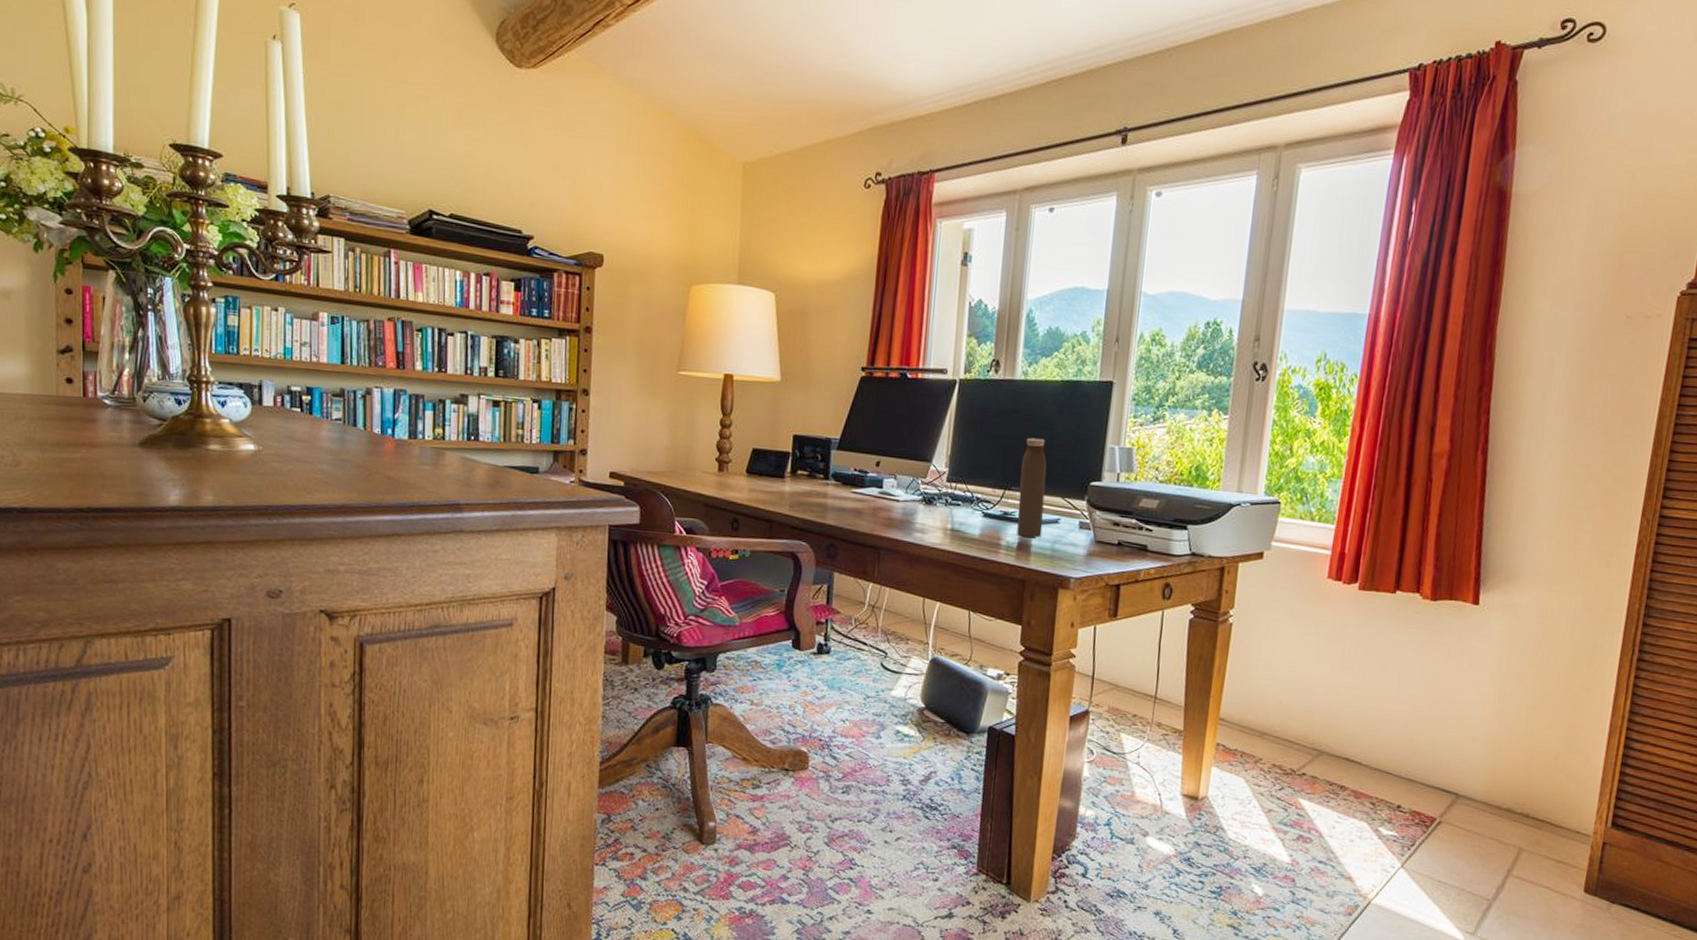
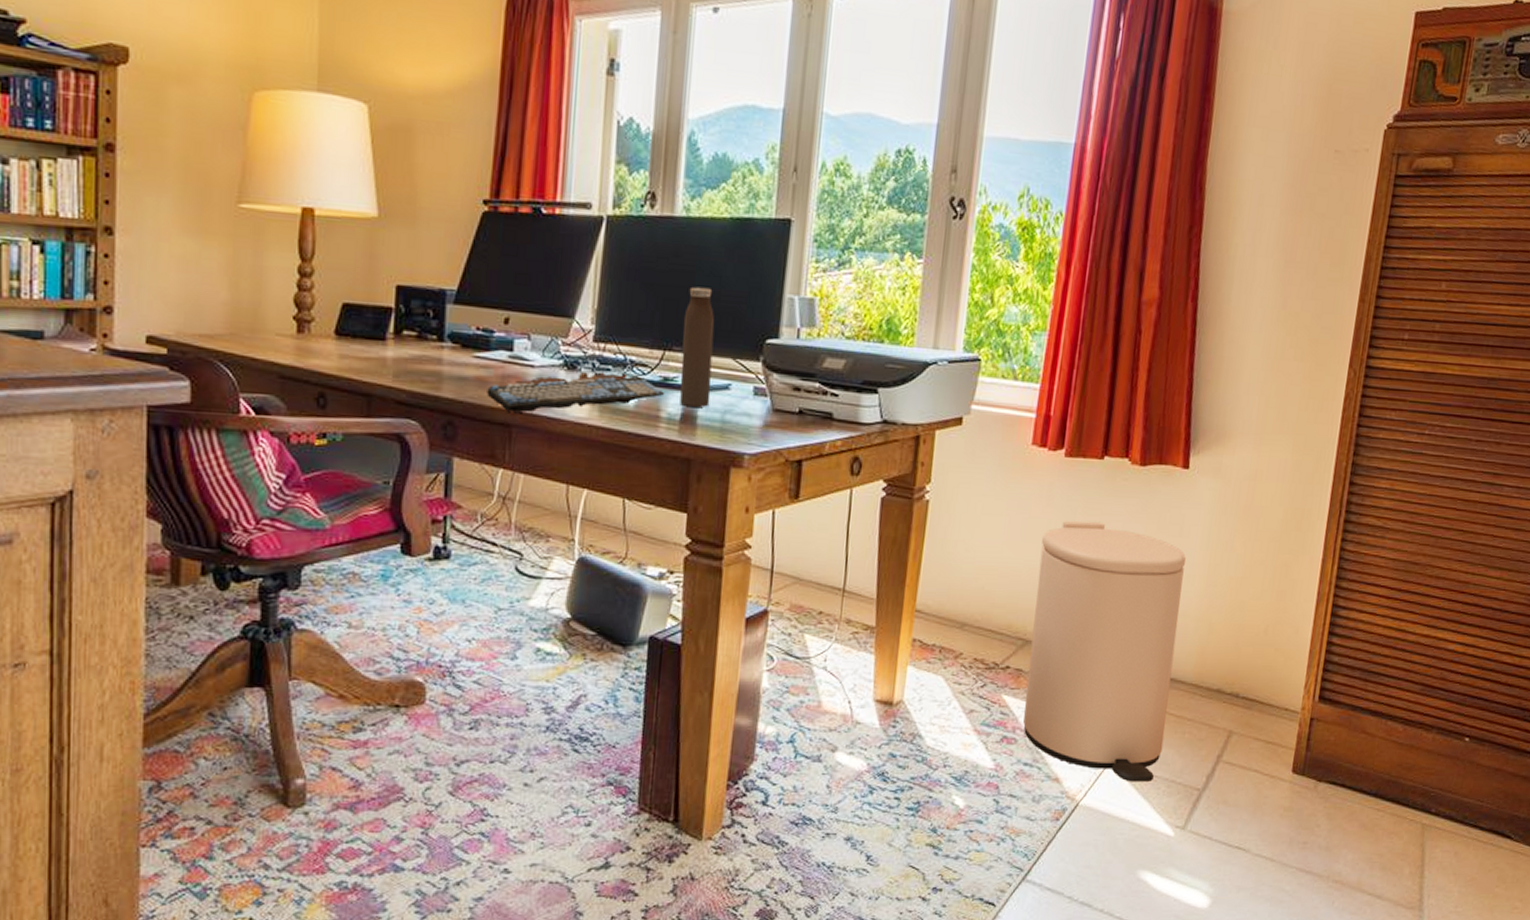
computer keyboard: none [861,506,1005,538] -> present [487,371,665,413]
pedal bin: none [1318,647,1476,889] -> present [1023,520,1186,783]

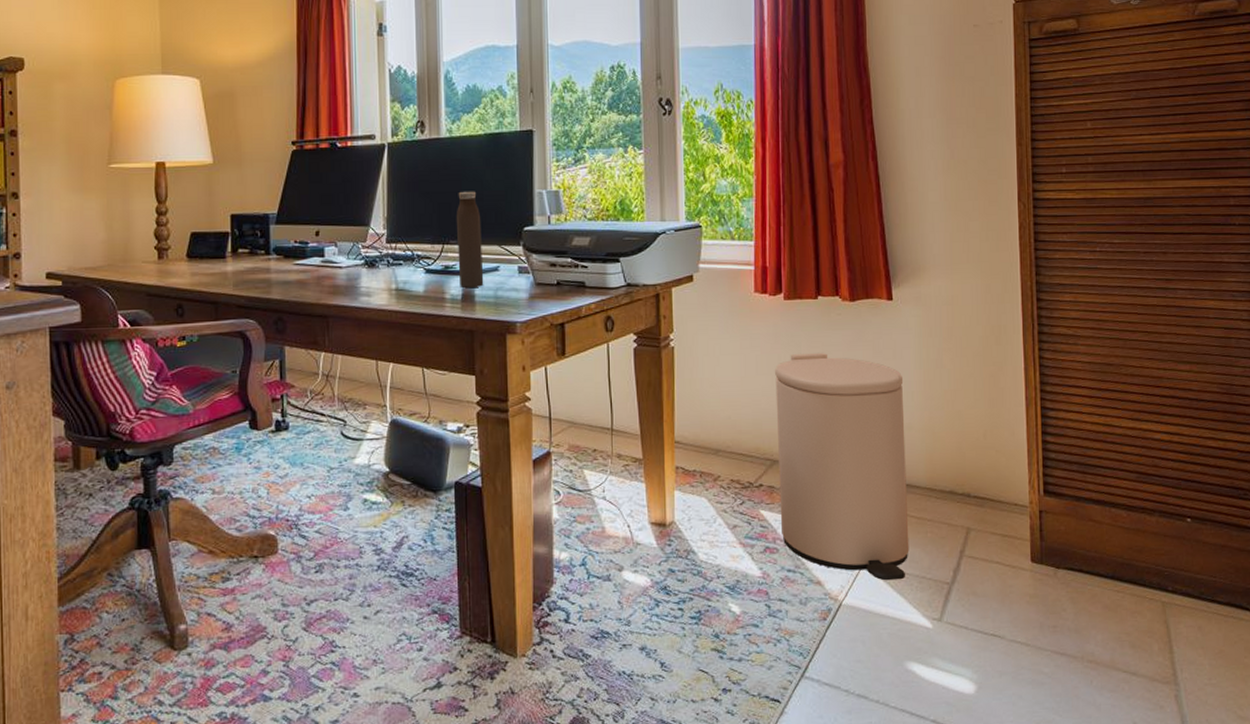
computer keyboard: present [487,371,665,413] -> none [307,266,447,305]

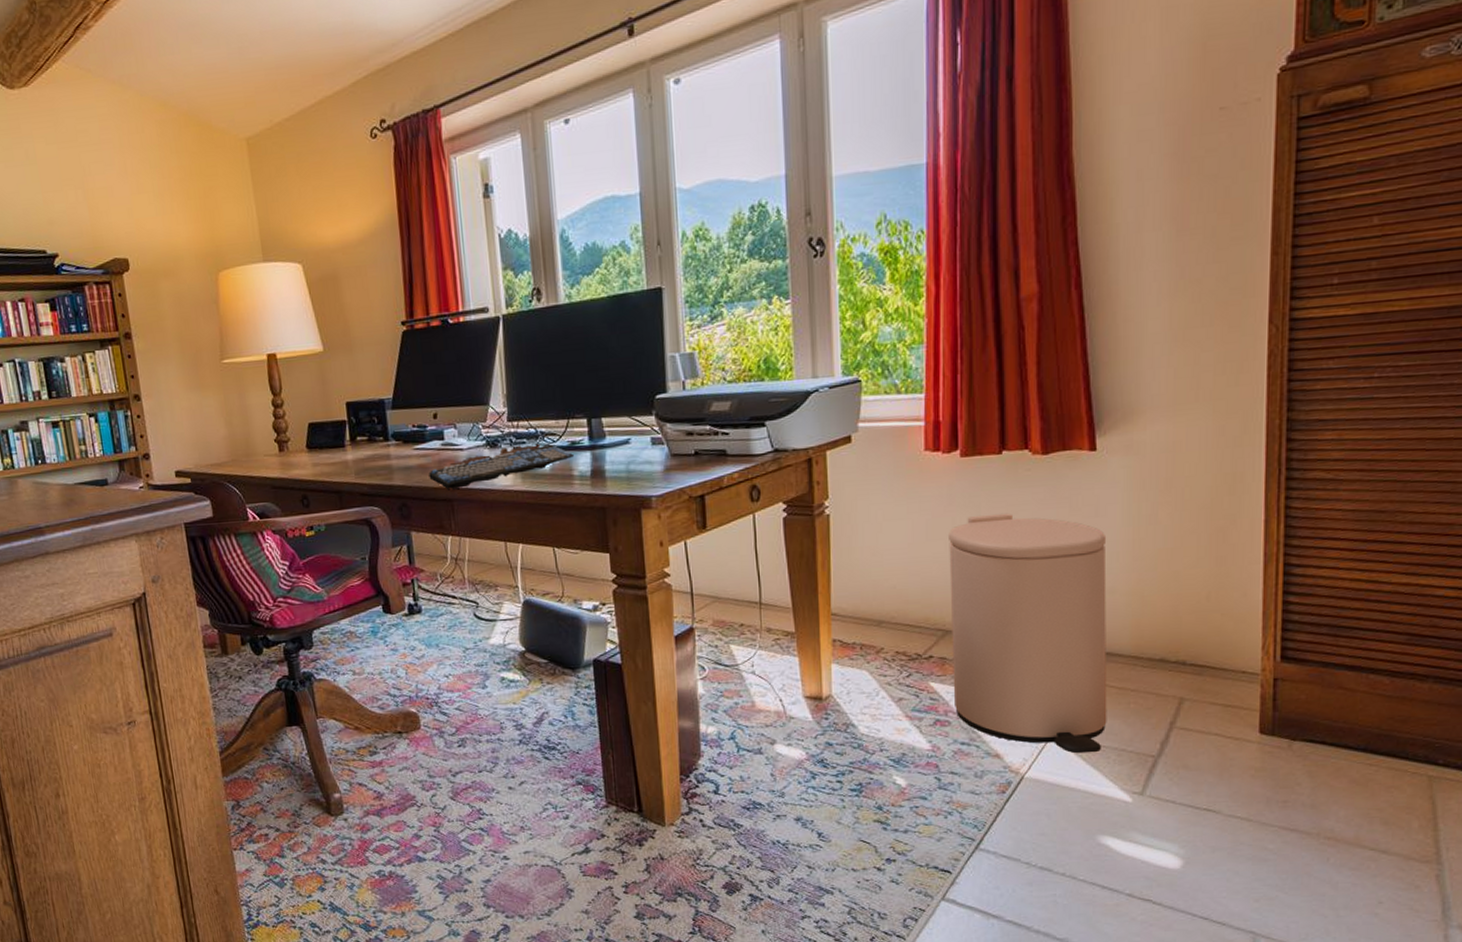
computer keyboard: none [307,266,447,305] -> present [428,443,575,489]
water bottle: present [456,191,484,288] -> none [580,360,615,463]

